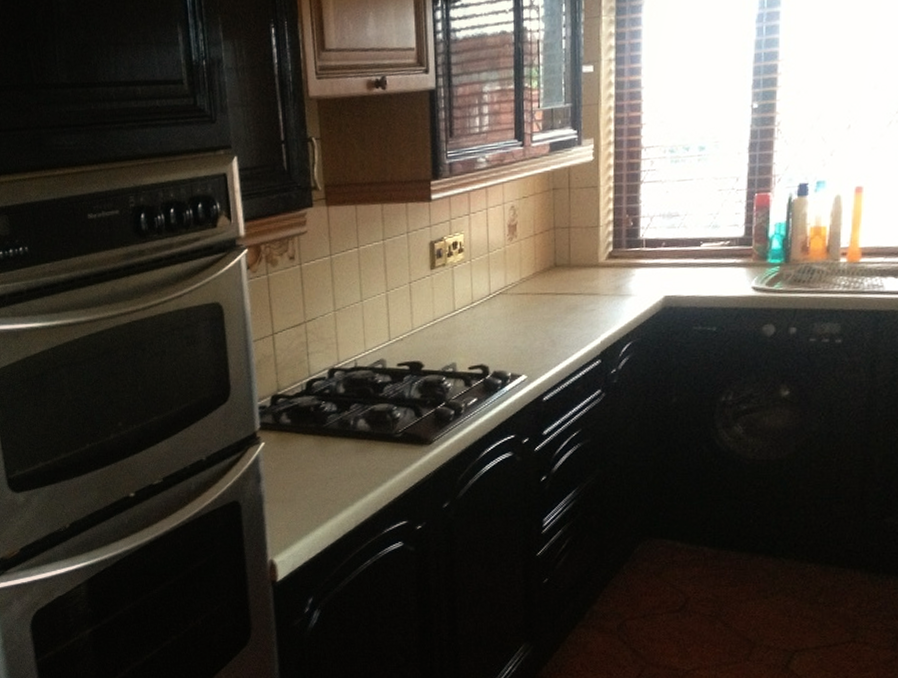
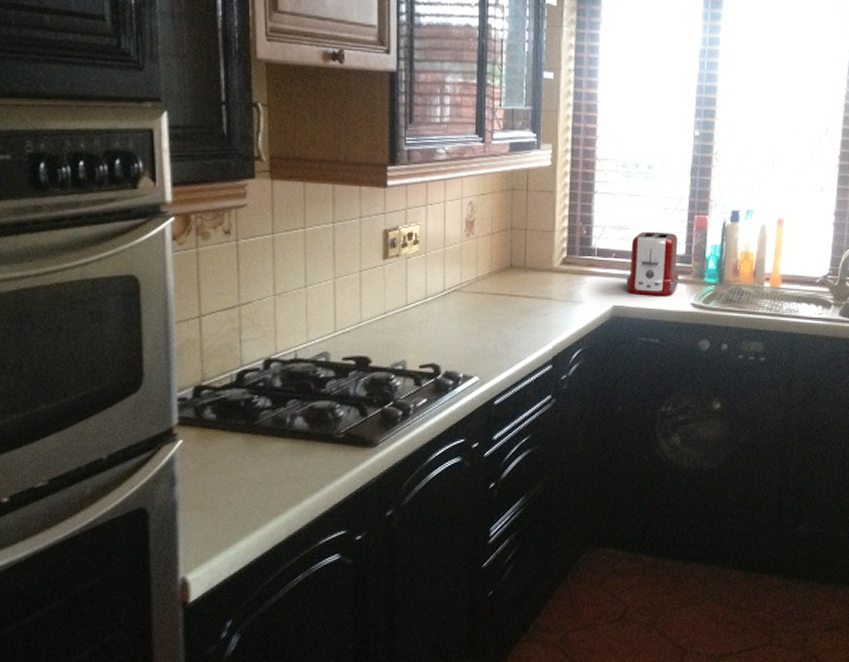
toaster: none [677,215,738,283] -> present [625,231,679,296]

